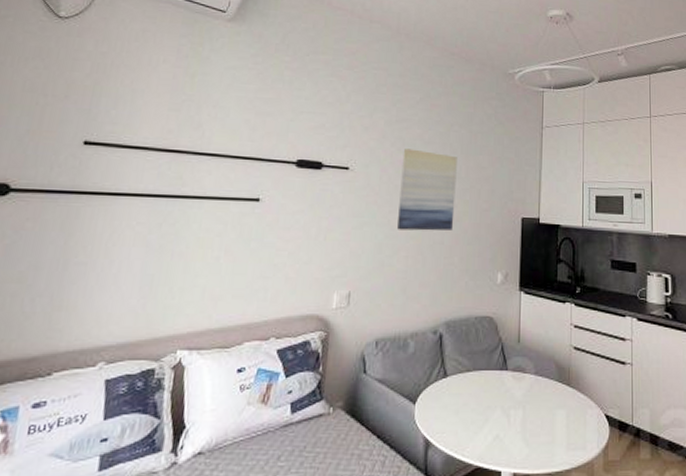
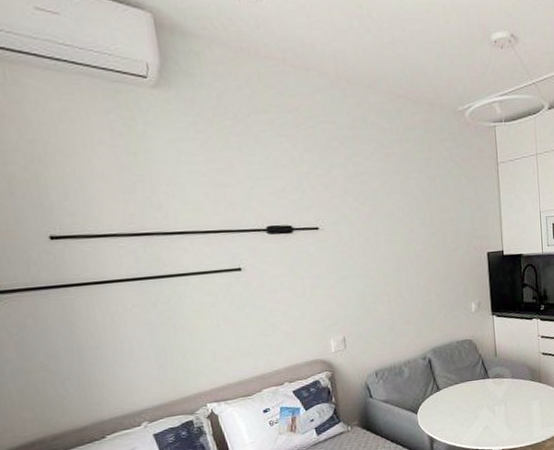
wall art: present [397,148,457,231] -> none [367,201,426,279]

